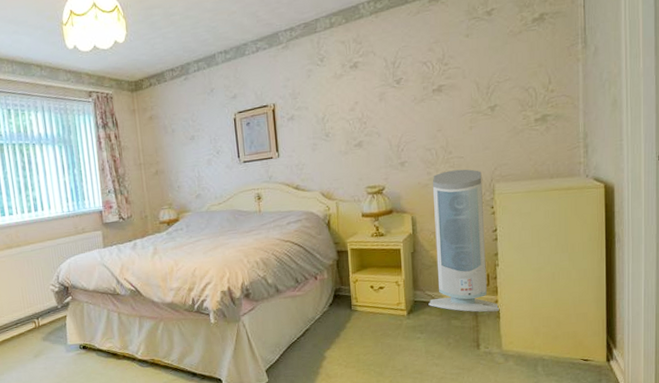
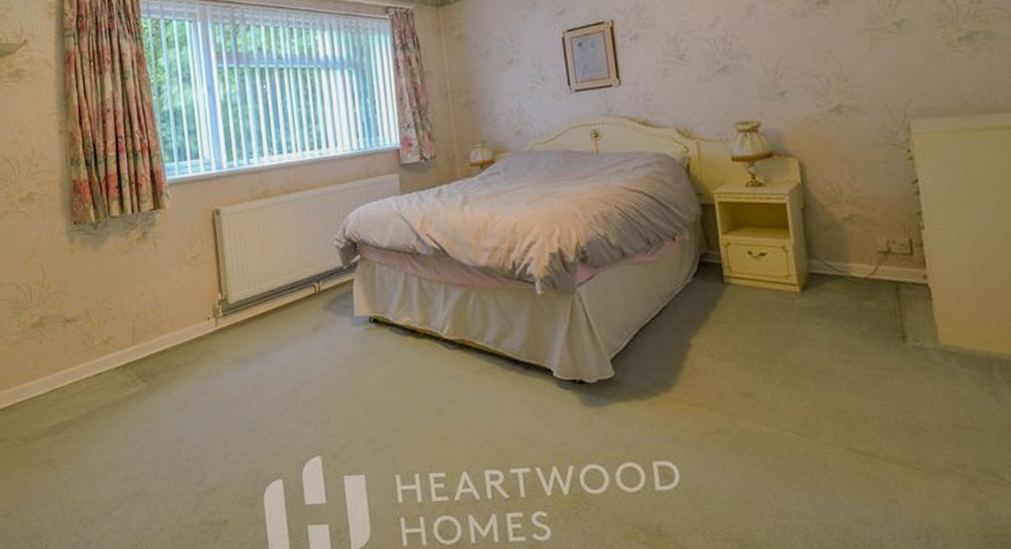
air purifier: present [428,169,501,312] -> none [823,101,932,291]

